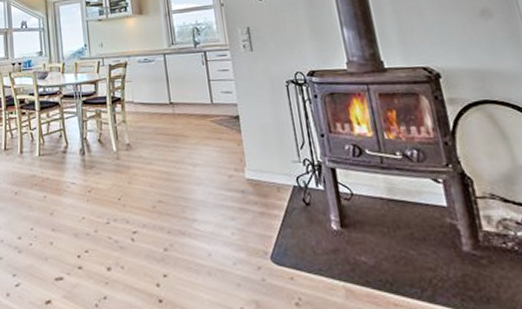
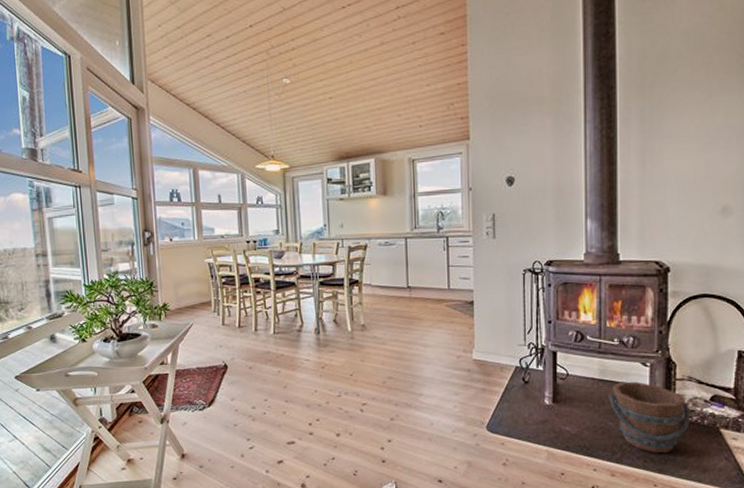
bucket: none [403,201,505,289] -> present [609,381,691,453]

